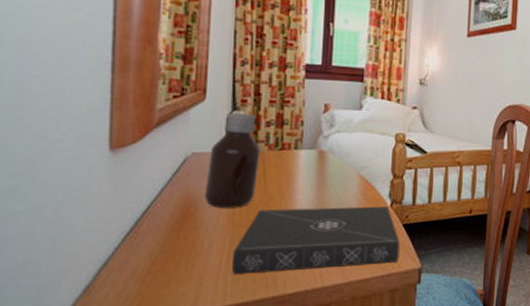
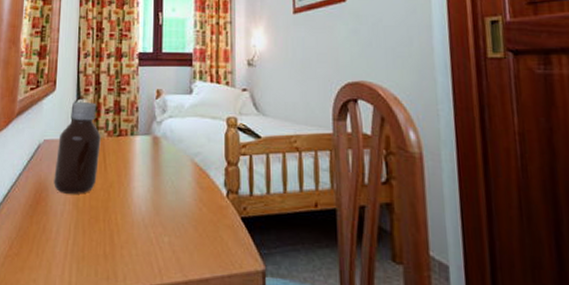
book: present [232,206,400,274] -> none [77,196,239,264]

